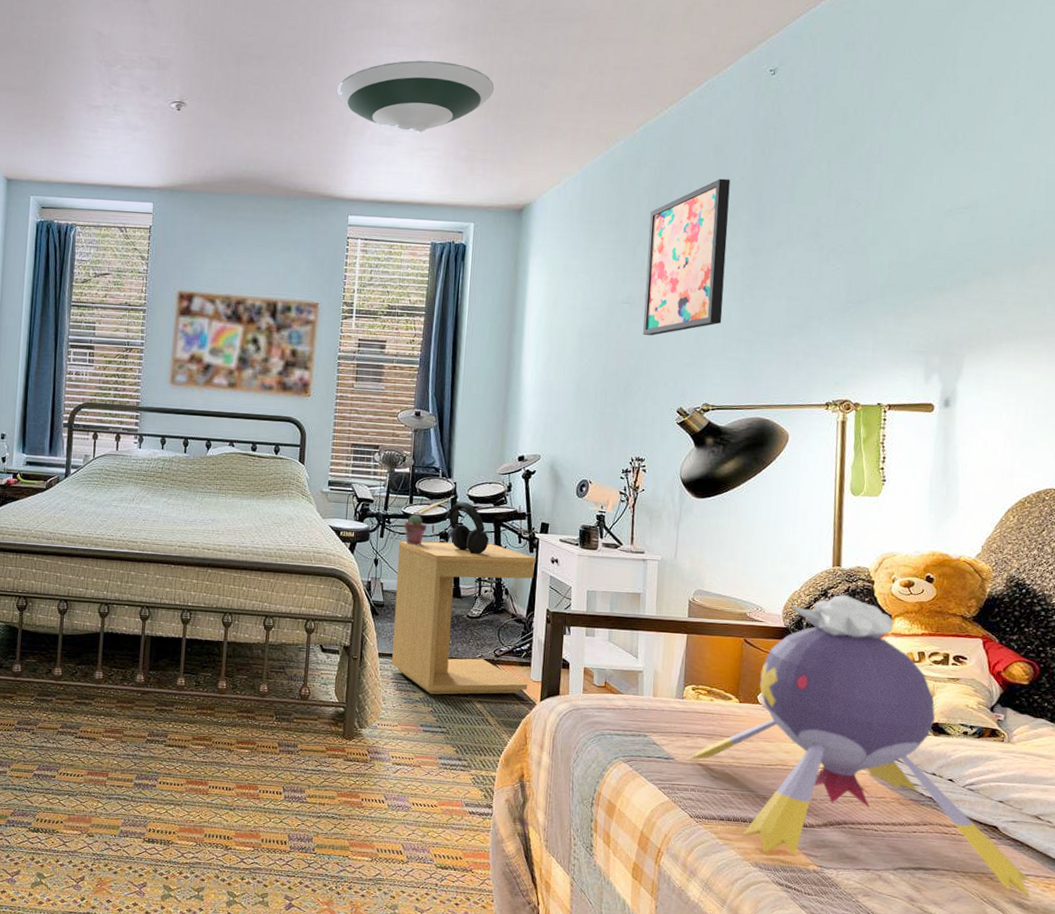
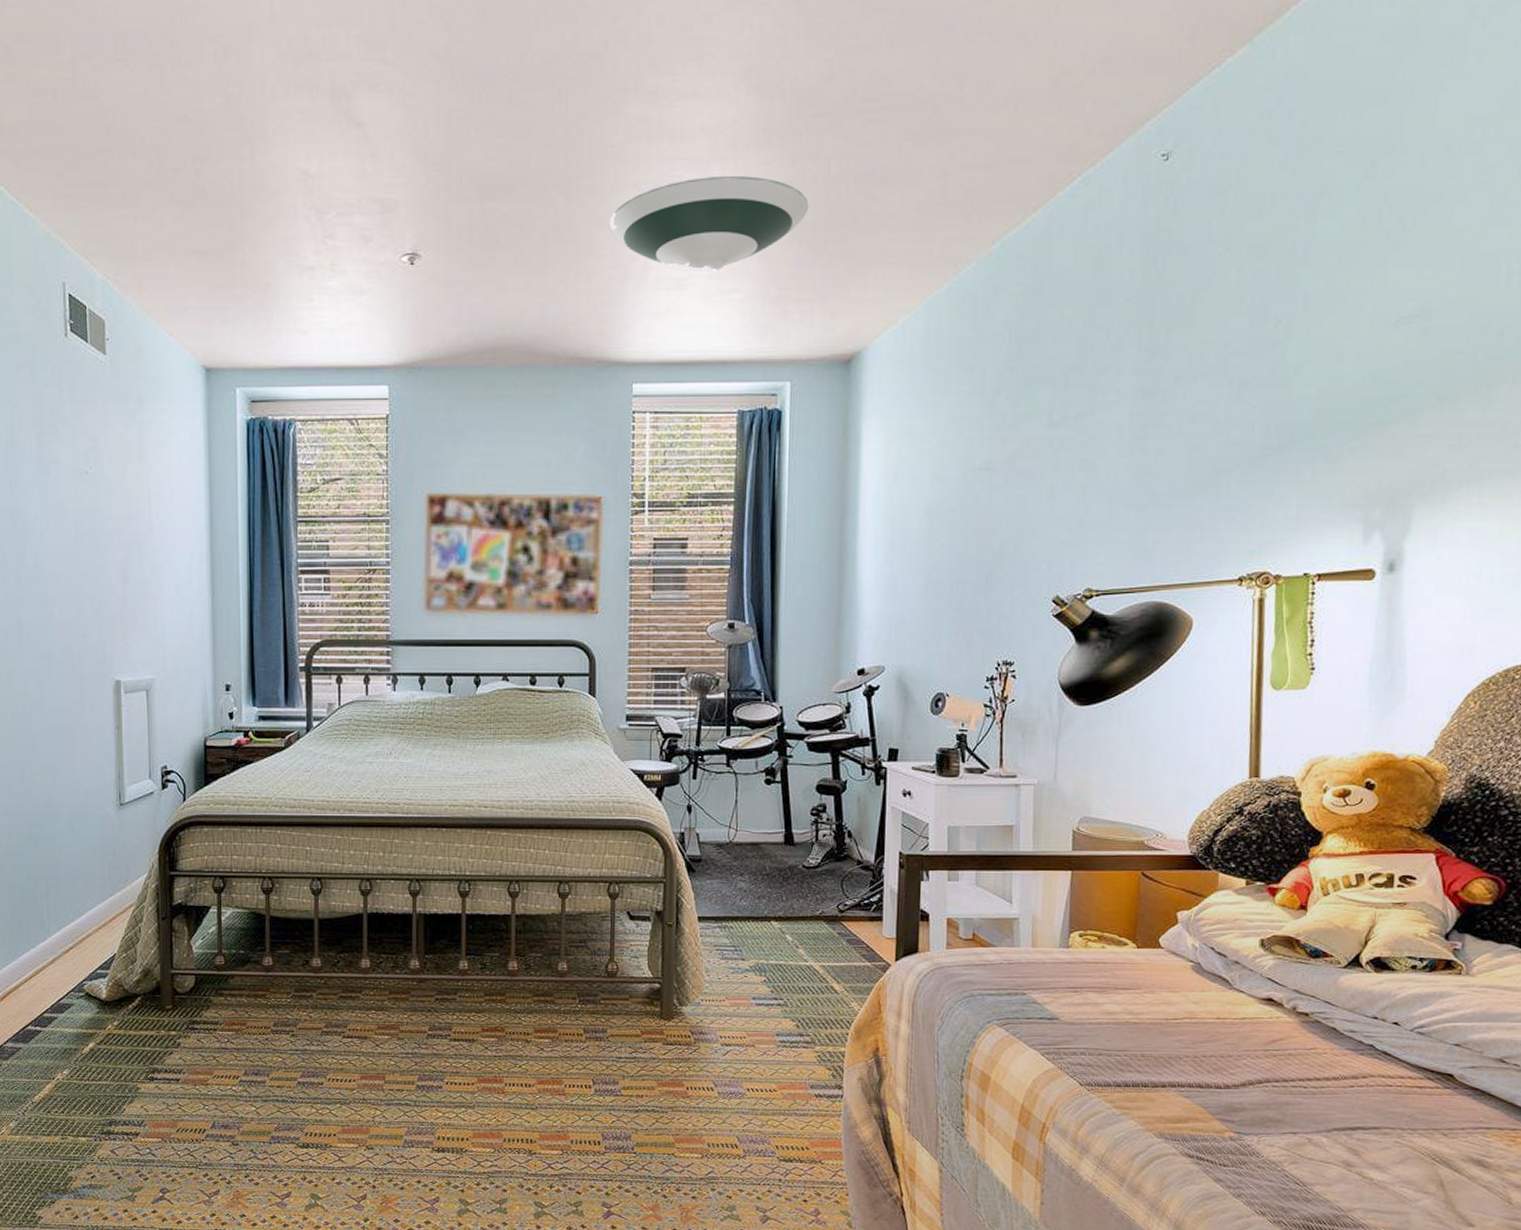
side table: present [391,540,536,695] -> none [713,778,884,961]
potted succulent: present [404,514,427,545] -> none [721,748,749,785]
headphones: present [449,502,489,554] -> none [775,730,825,791]
wall art: present [643,178,731,336] -> none [1007,301,1114,508]
plush toy: present [688,594,1031,897] -> none [1076,811,1493,1154]

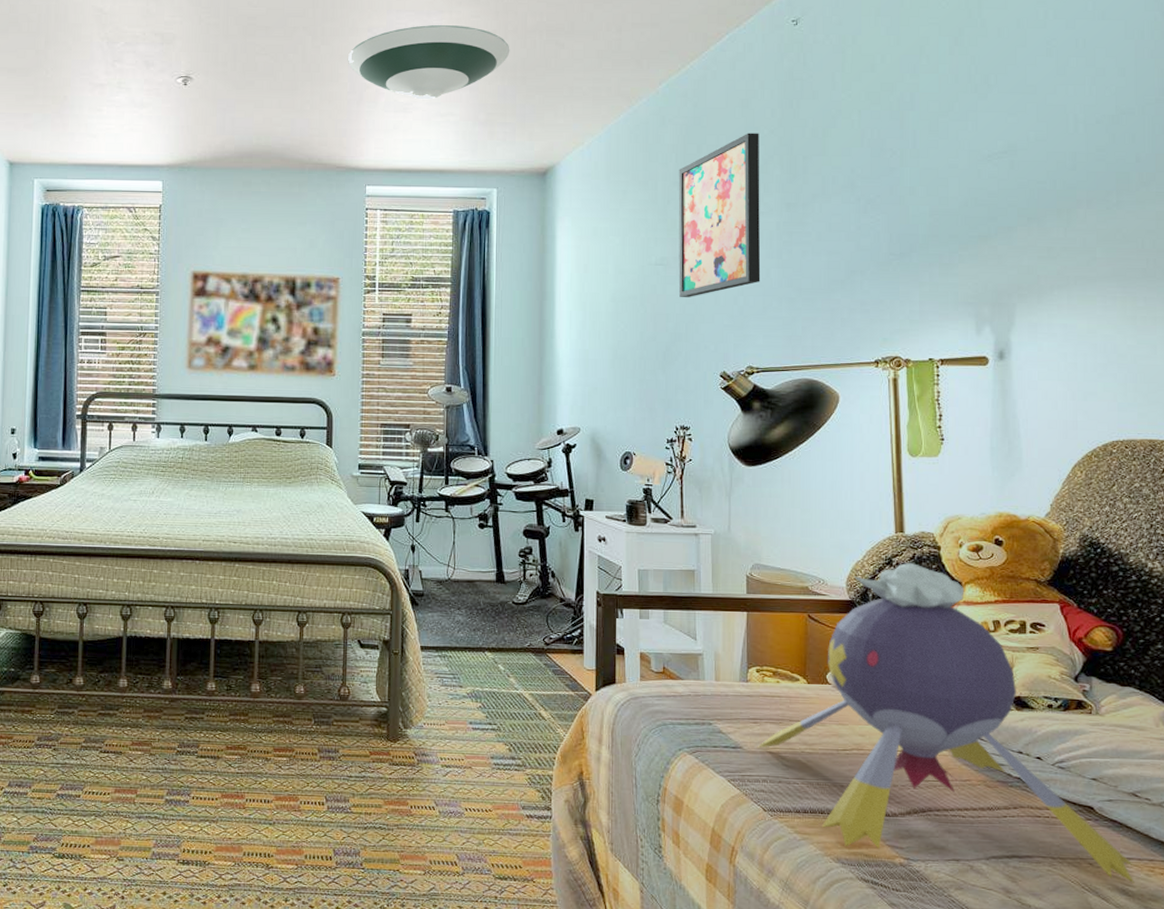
wall art: none [1007,301,1114,508] -> present [678,133,761,297]
plush toy: none [1076,811,1493,1154] -> present [757,562,1135,883]

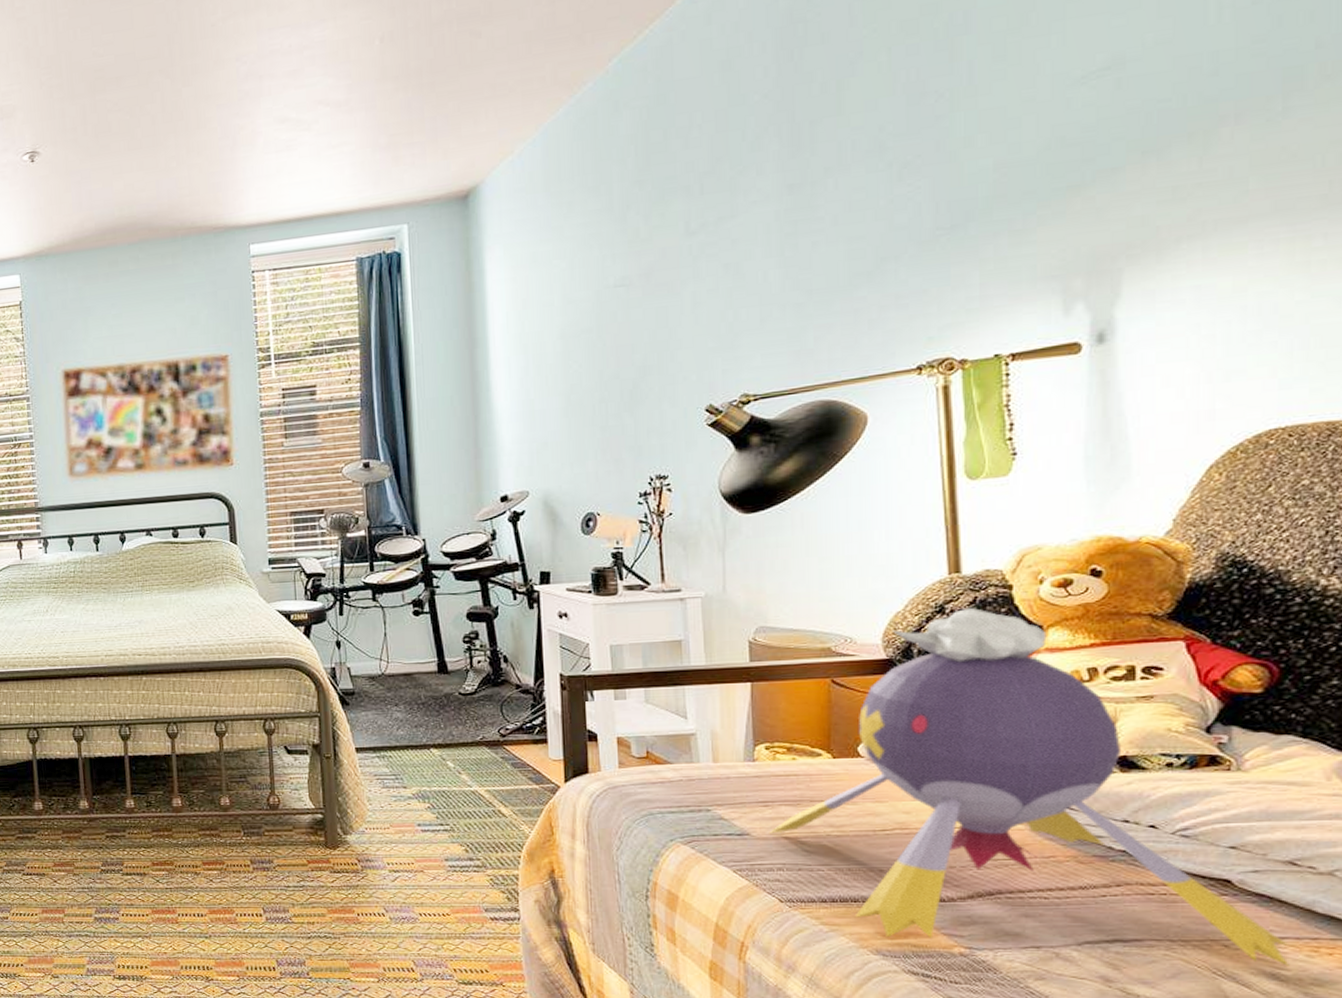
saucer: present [347,25,510,100] -> none [214,32,413,133]
wall art: present [678,133,761,297] -> none [639,100,756,322]

